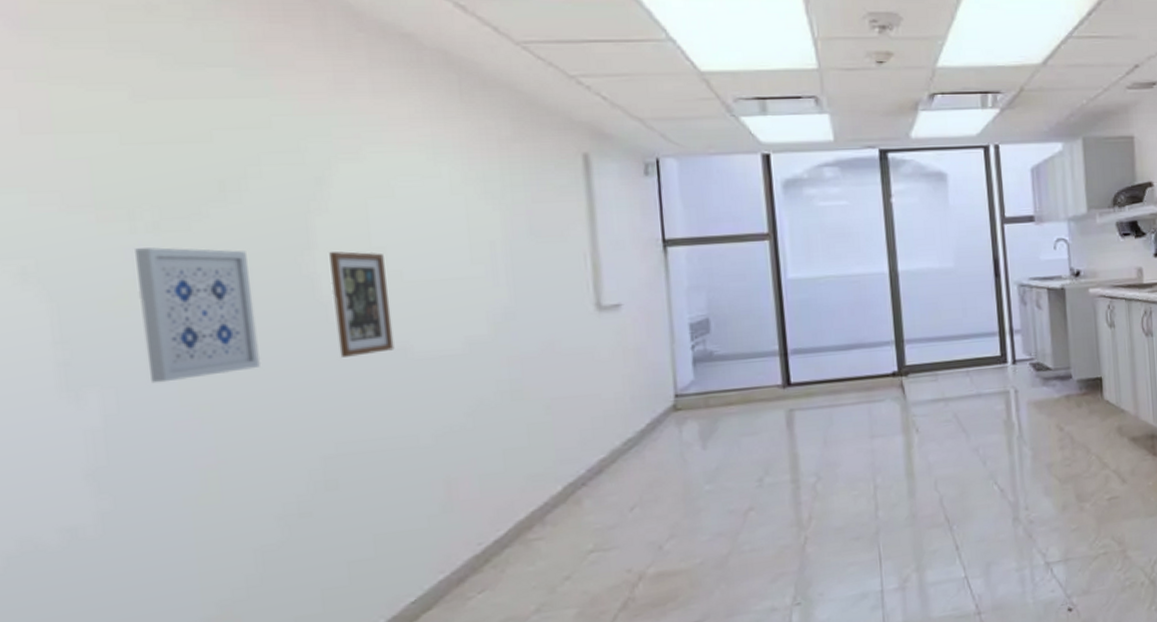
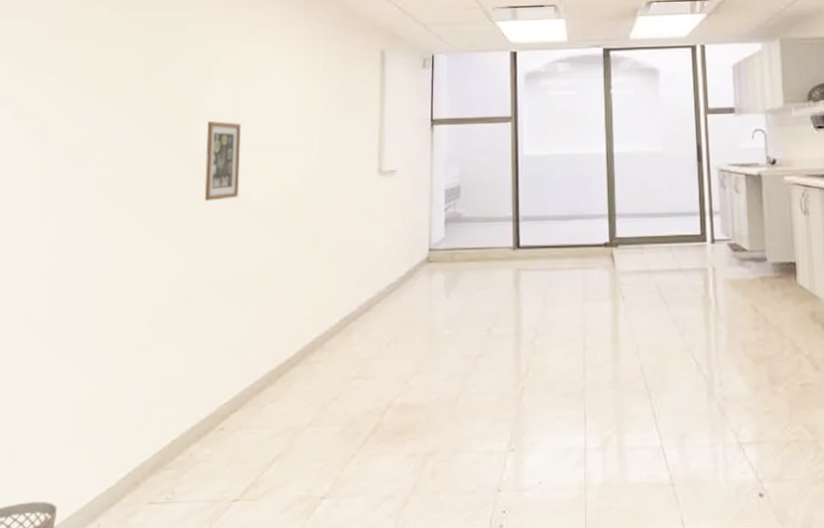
wall art: present [135,247,262,384] -> none [89,114,158,212]

